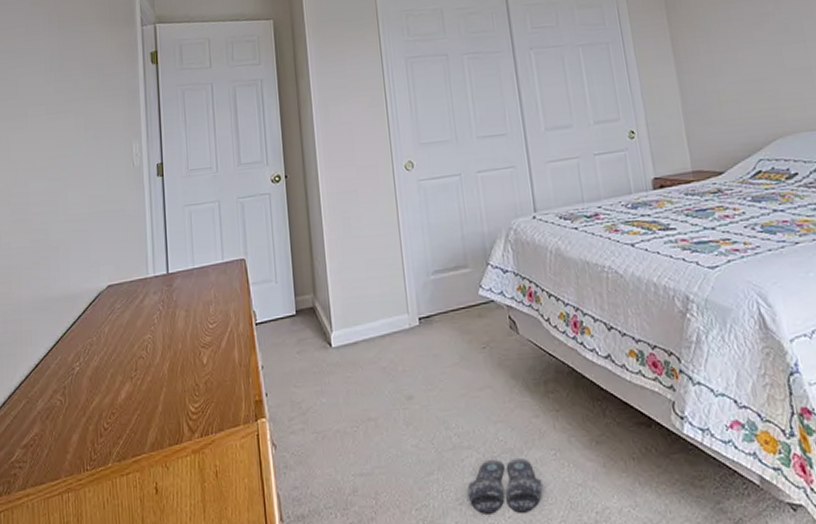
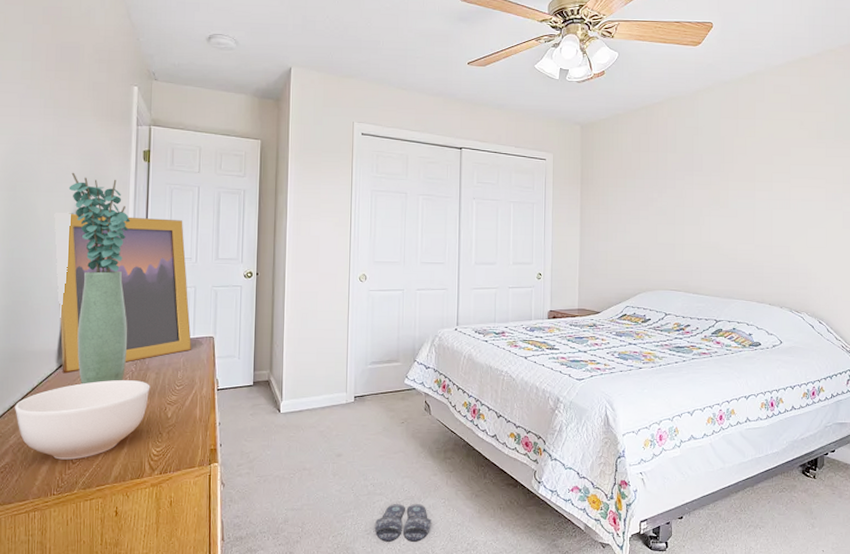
bowl: none [40,321,181,426] -> present [15,380,150,460]
vase: none [78,88,153,332] -> present [68,172,131,385]
picture frame: none [78,125,221,320] -> present [59,213,191,374]

